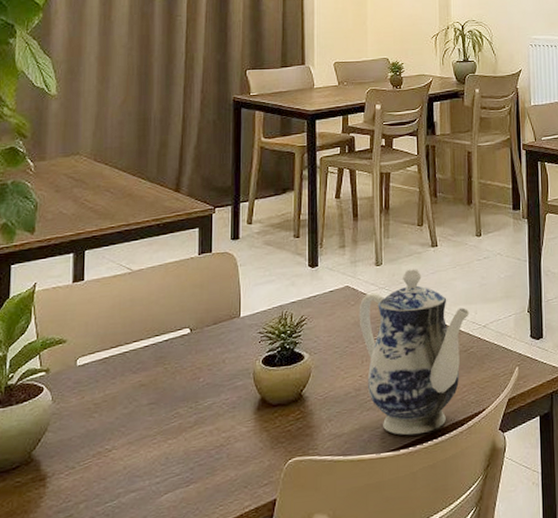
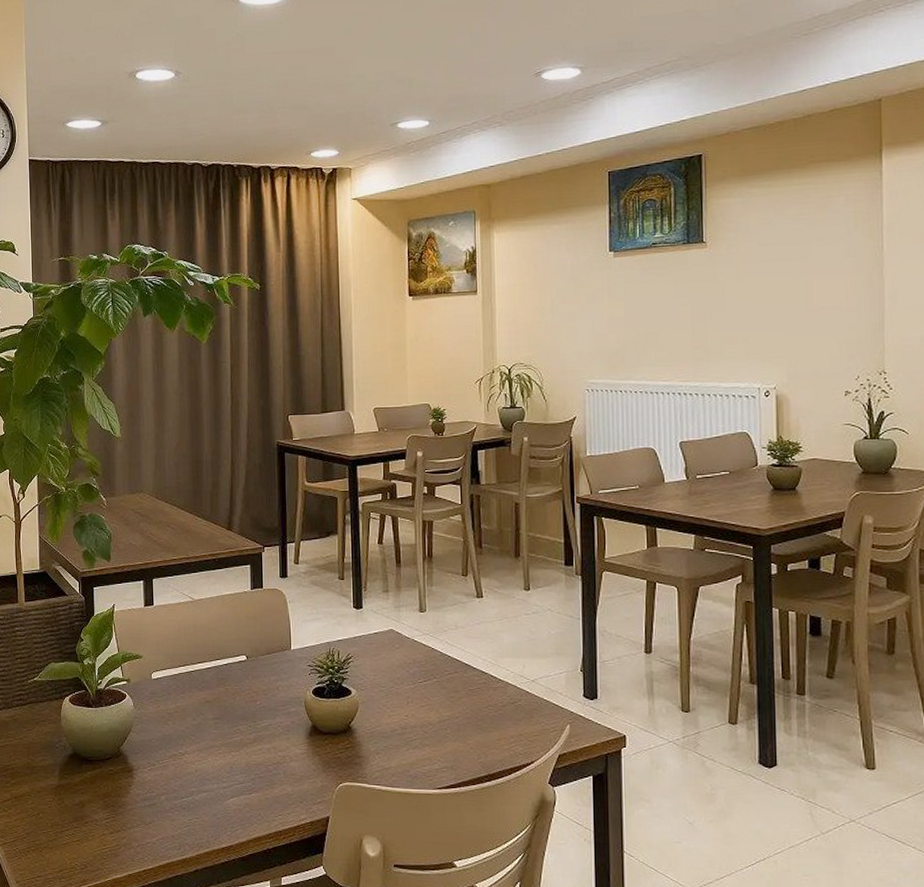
teapot: present [359,267,470,436] -> none [403,617,517,777]

